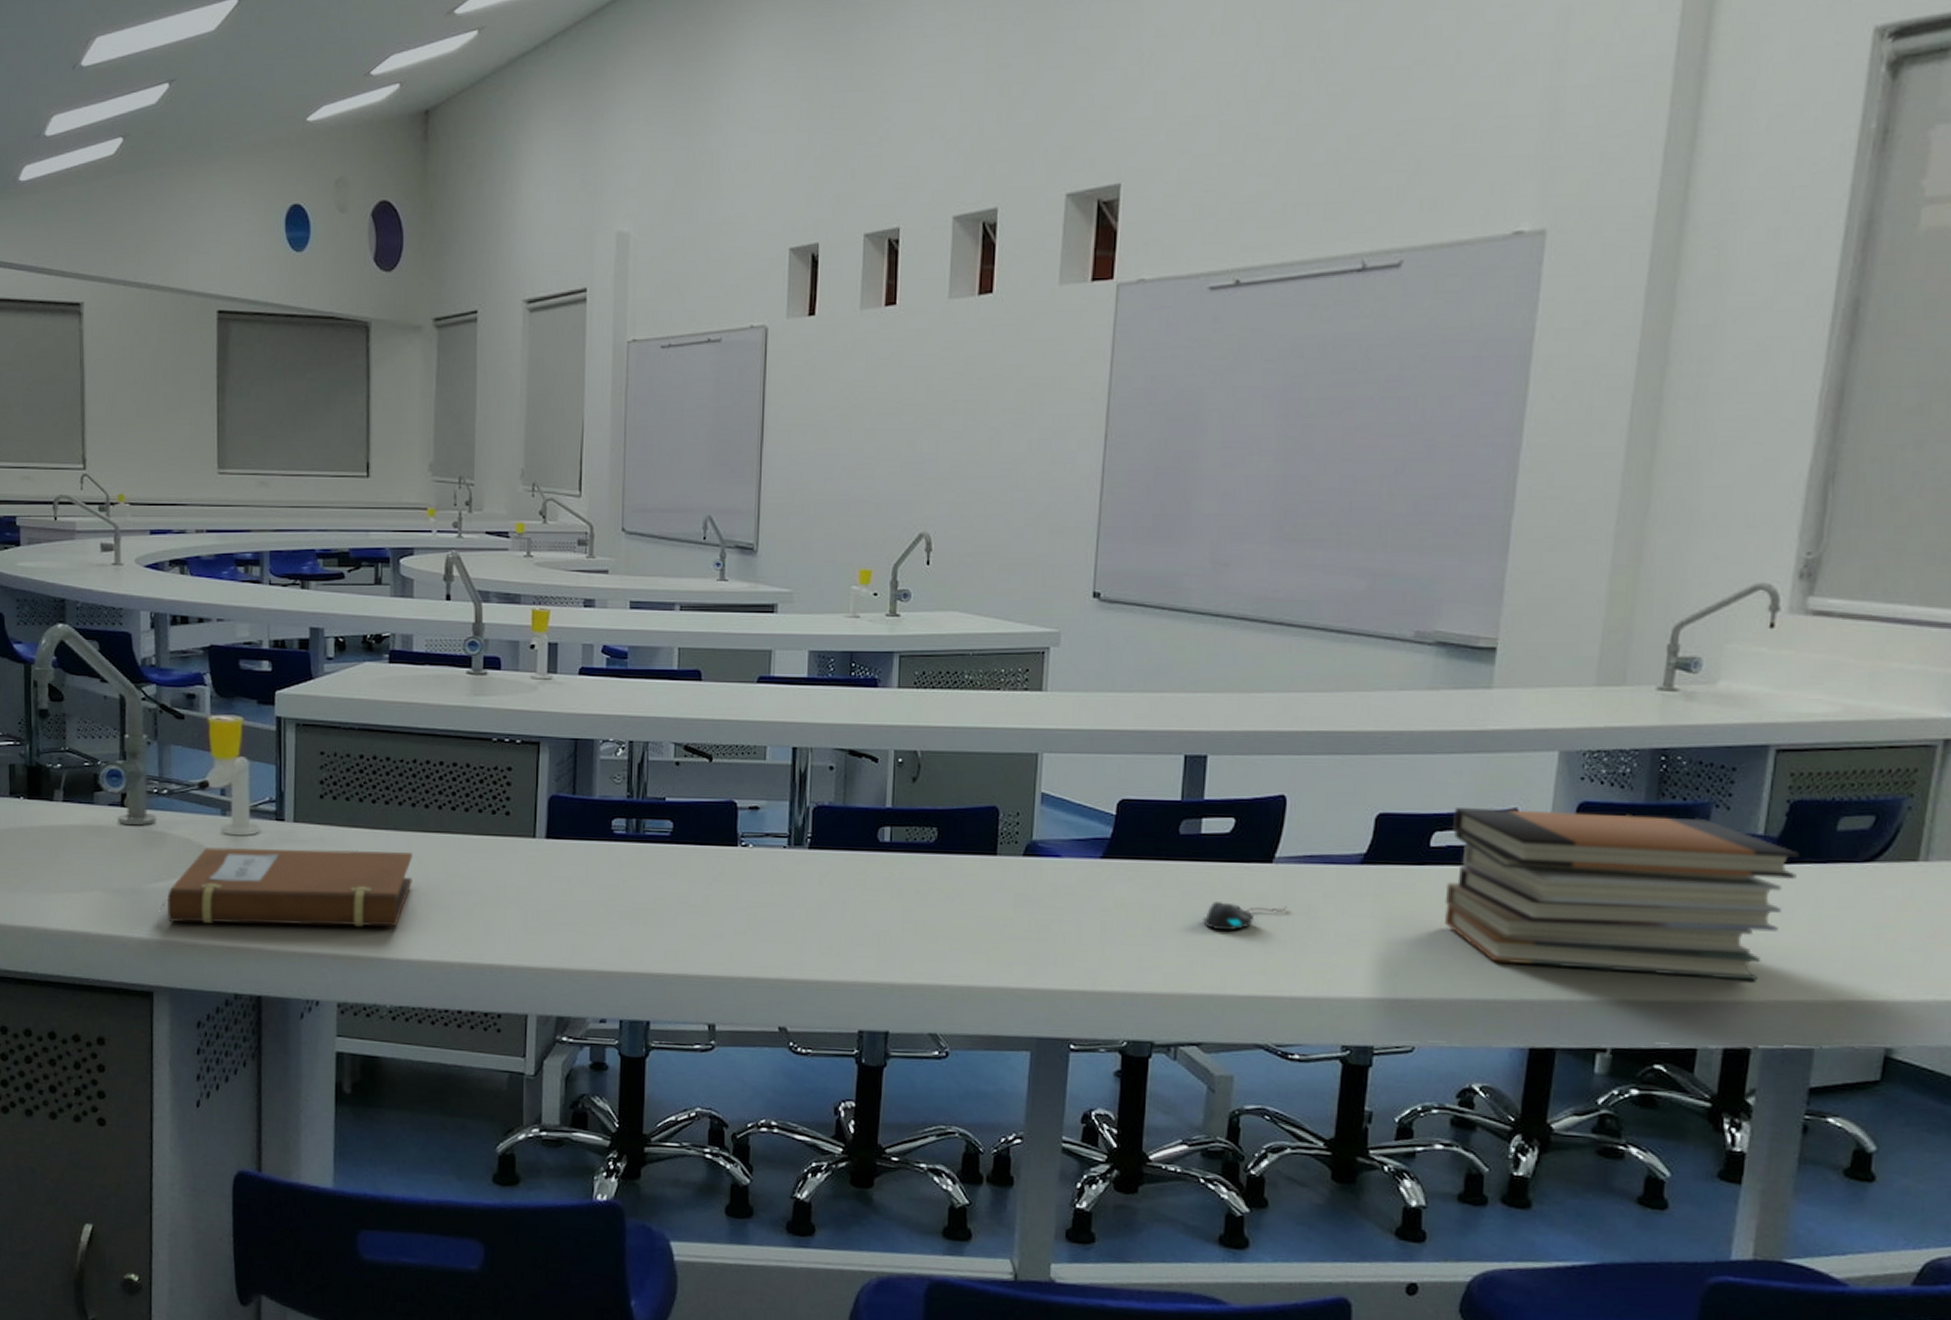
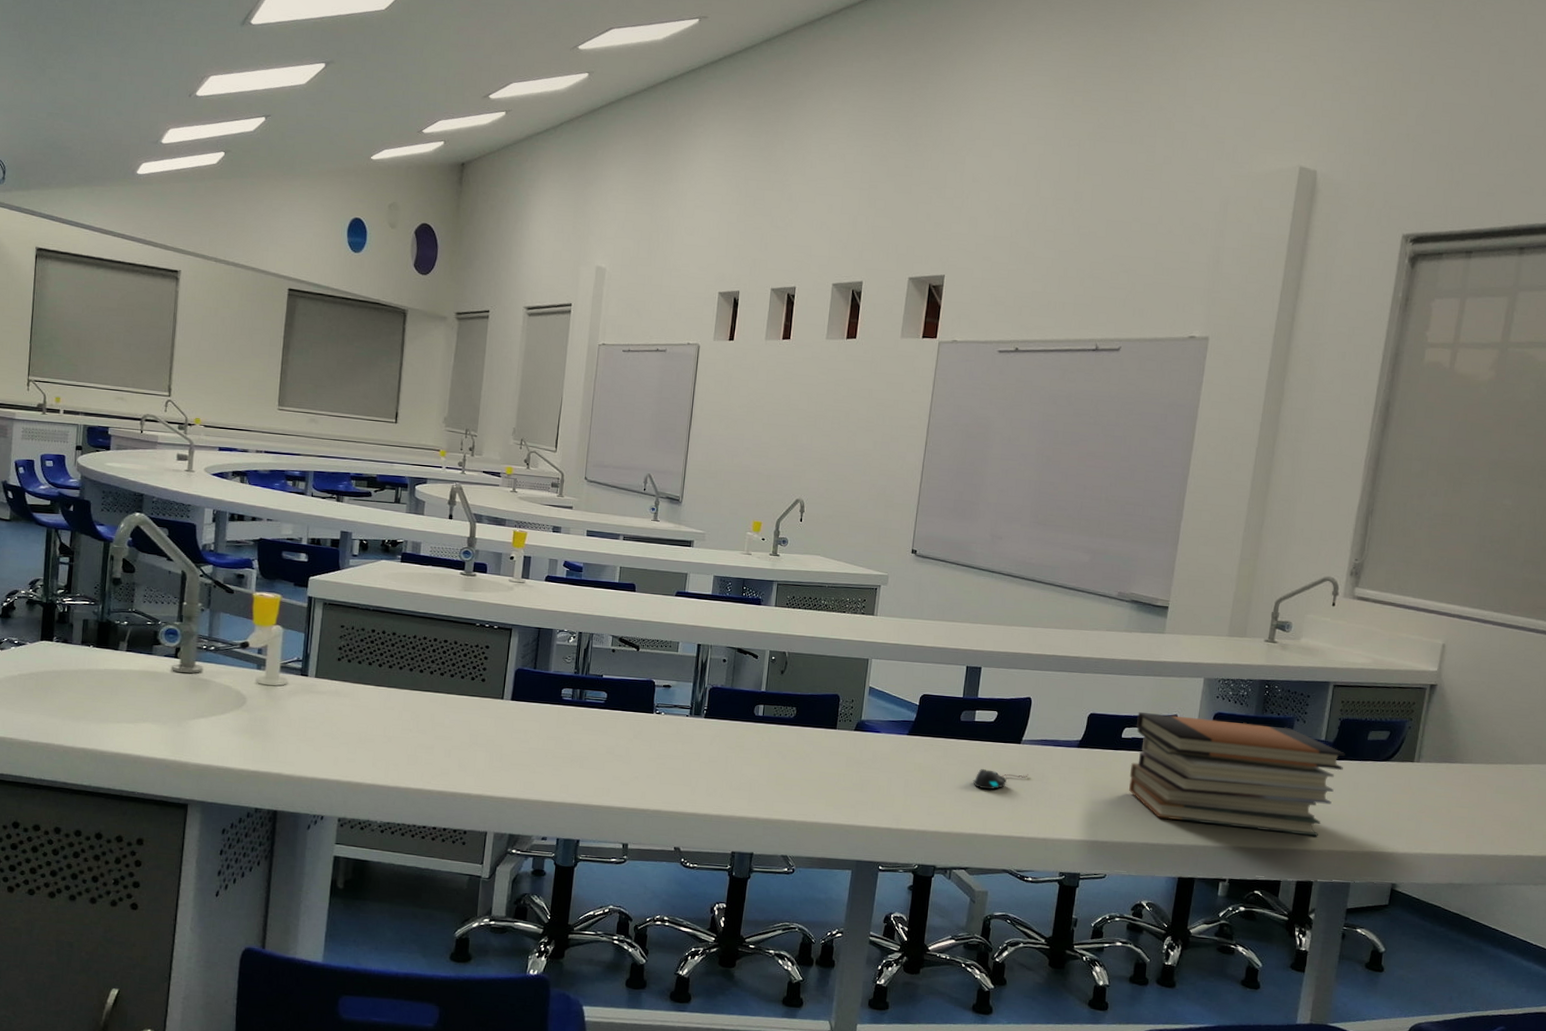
notebook: present [160,847,412,927] -> none [200,693,407,761]

